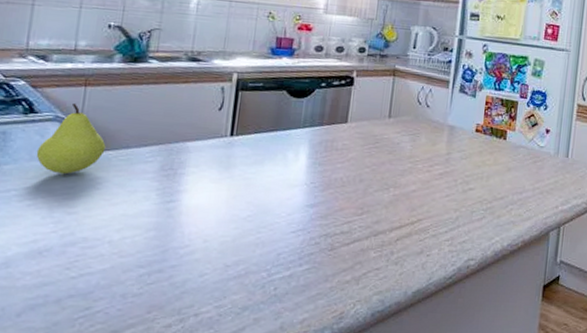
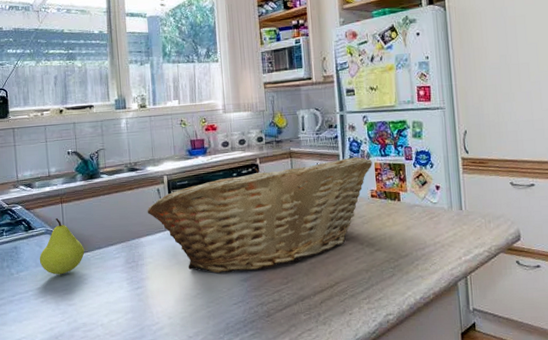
fruit basket: none [202,80,484,197] -> present [147,157,372,274]

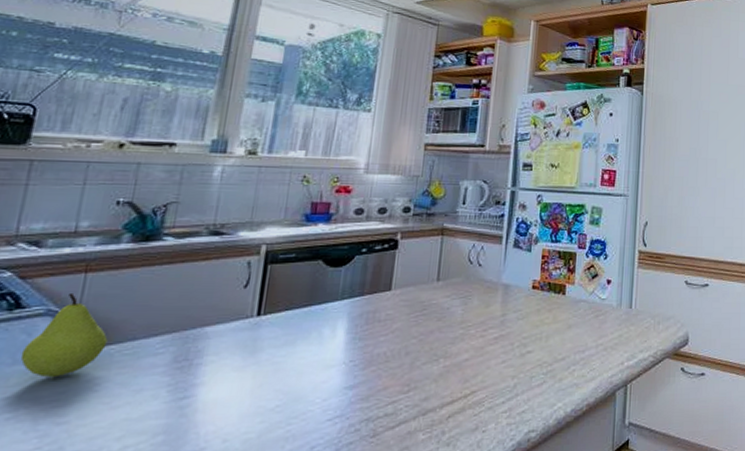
fruit basket: present [147,157,372,274] -> none [224,240,540,378]

